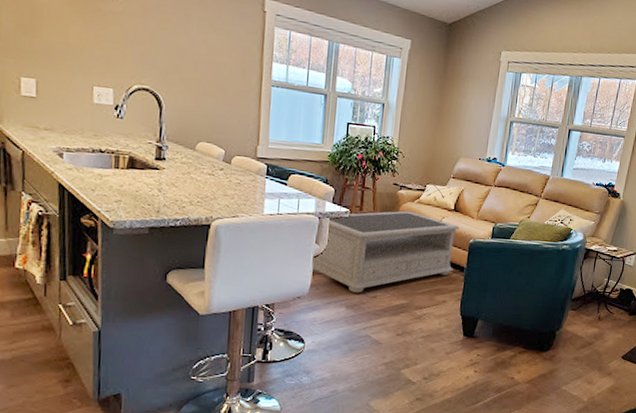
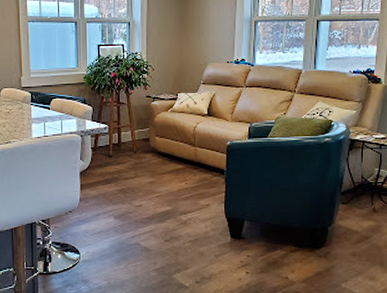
coffee table: present [310,210,460,293] -> none [78,121,215,203]

